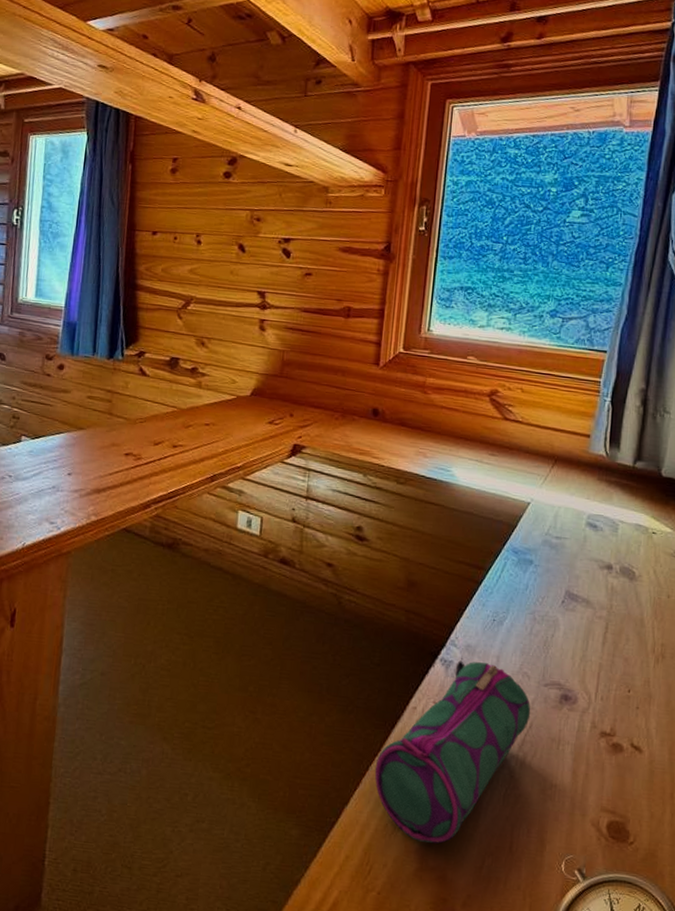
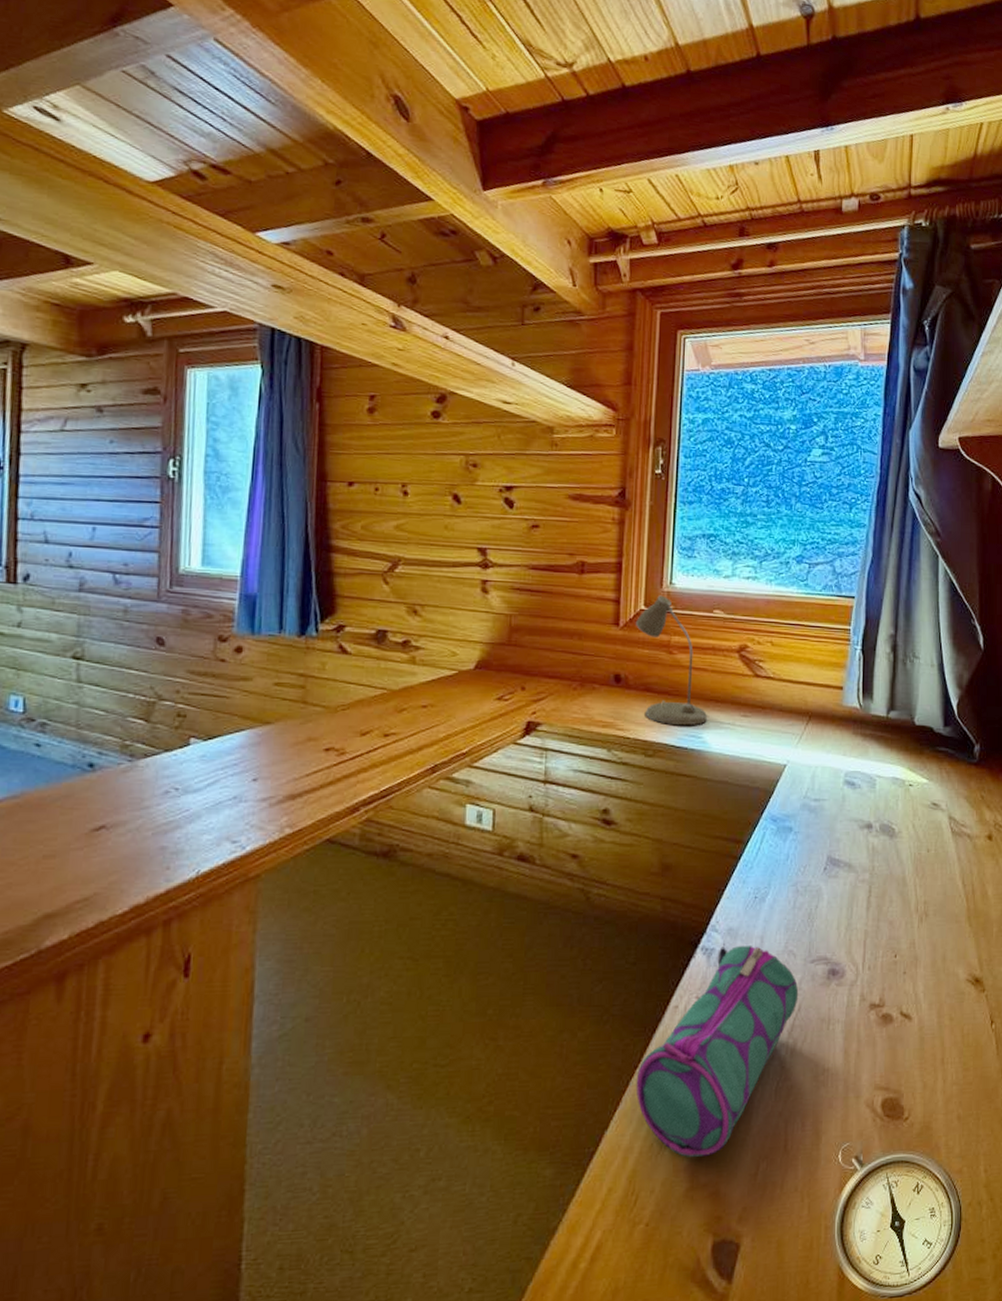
desk lamp: none [394,340,457,459] -> present [636,595,707,725]

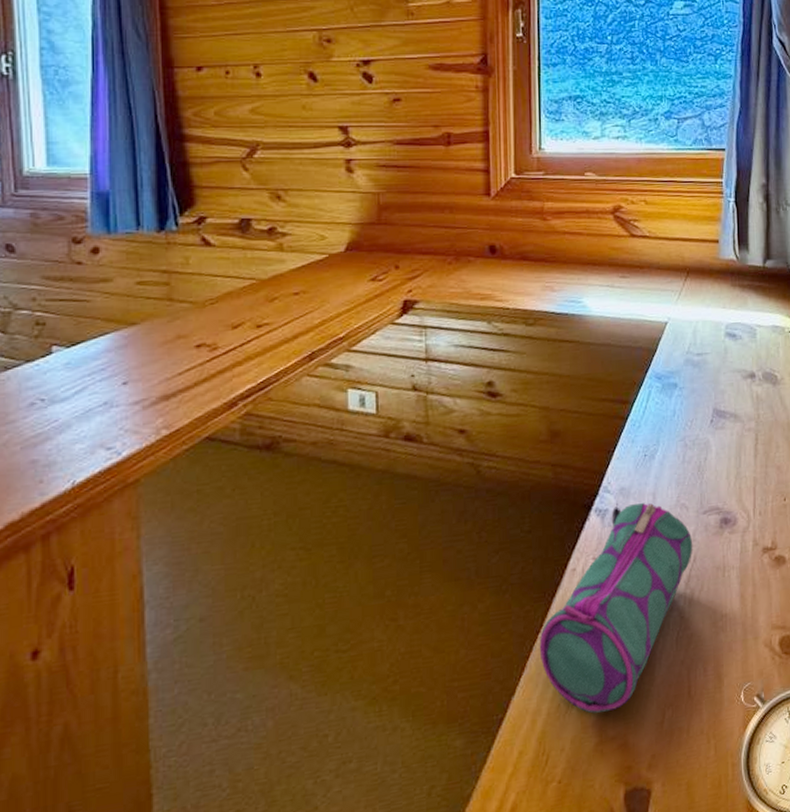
desk lamp: present [636,595,707,725] -> none [507,161,586,292]

